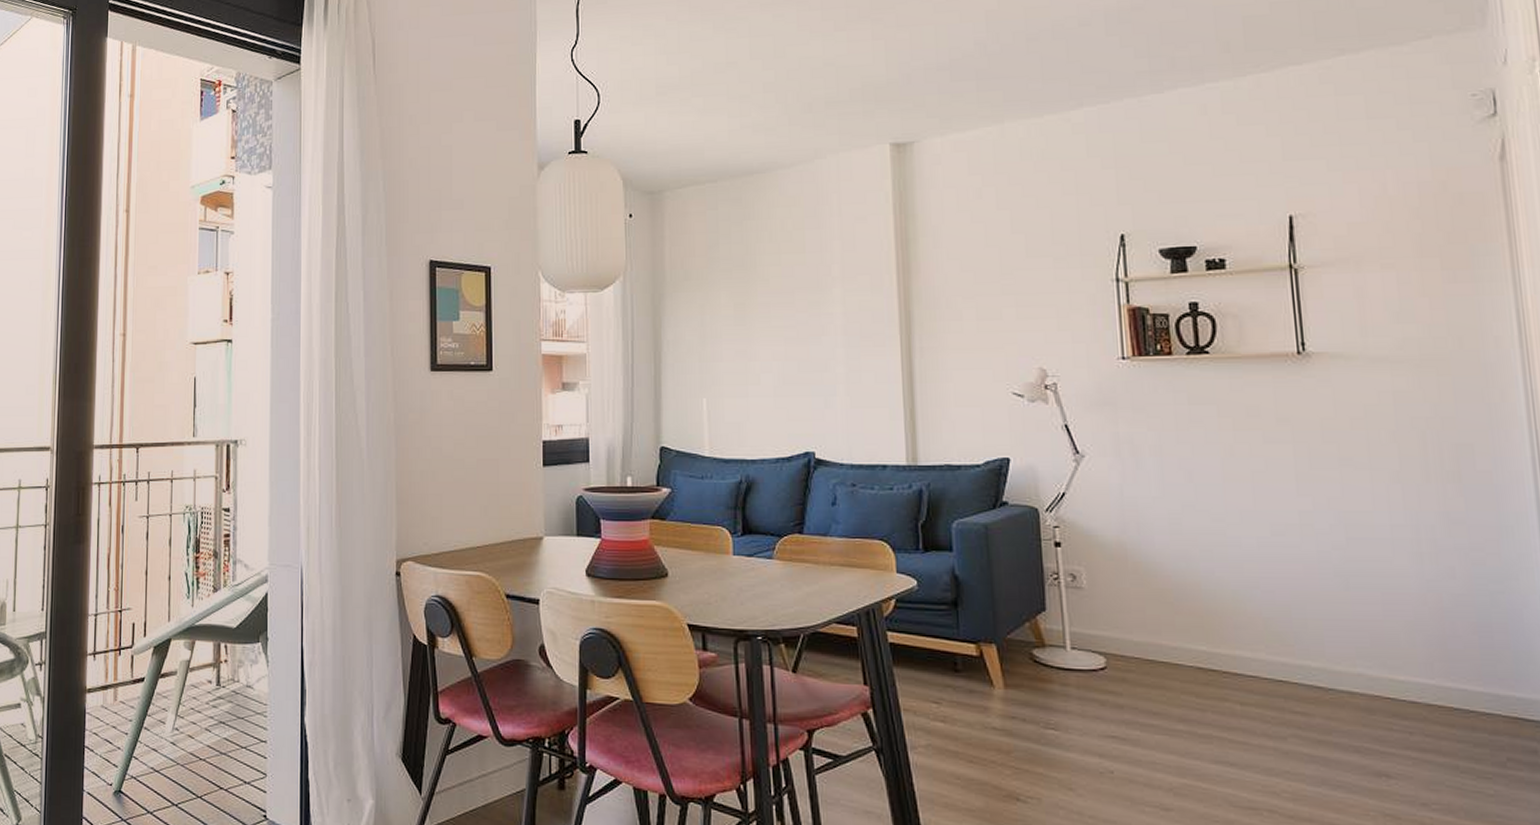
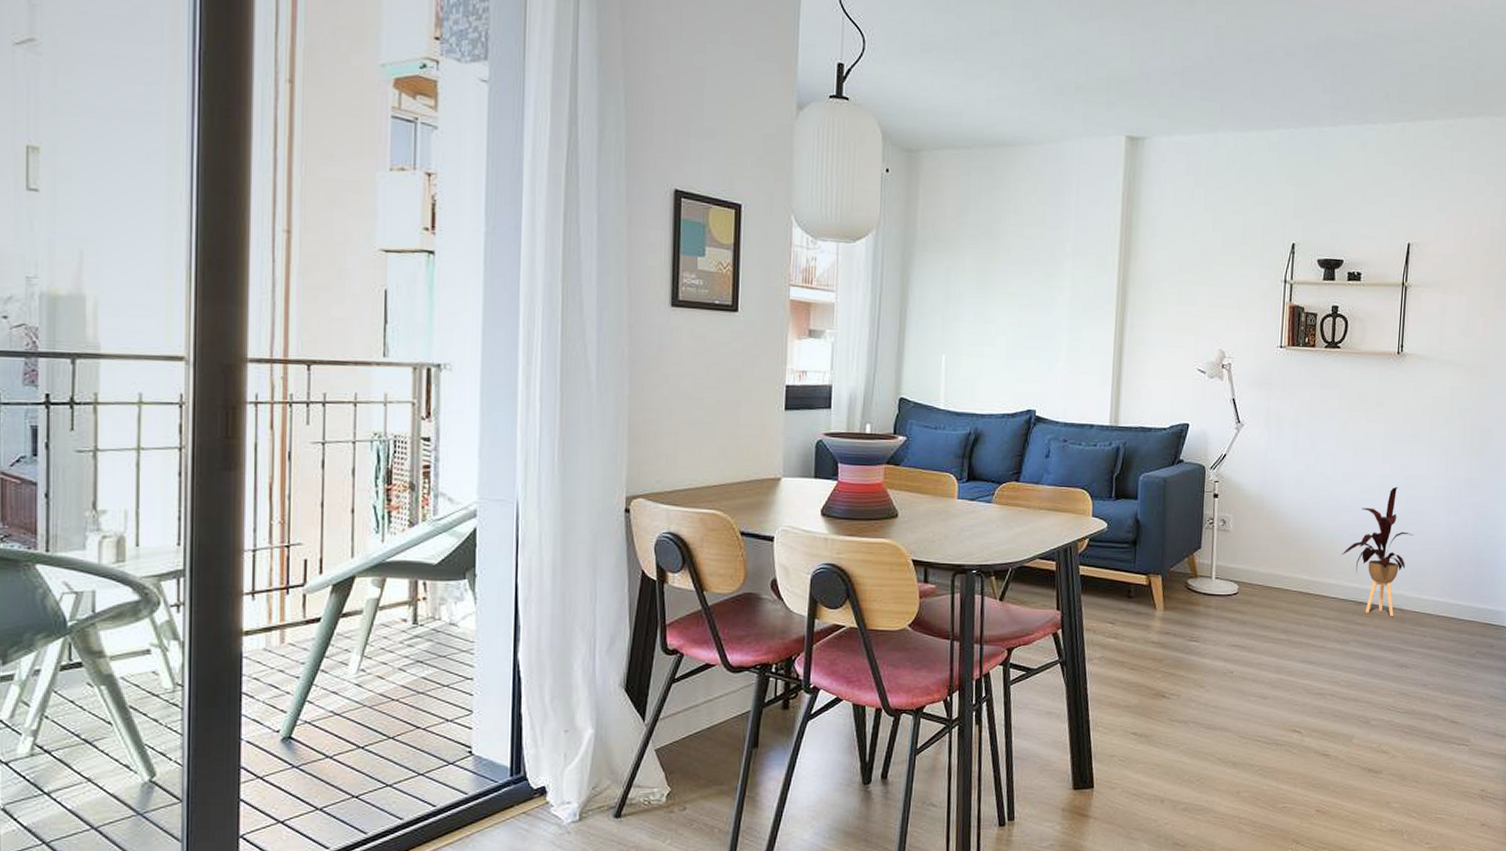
house plant: none [1255,527,1367,705] -> present [1342,487,1414,617]

